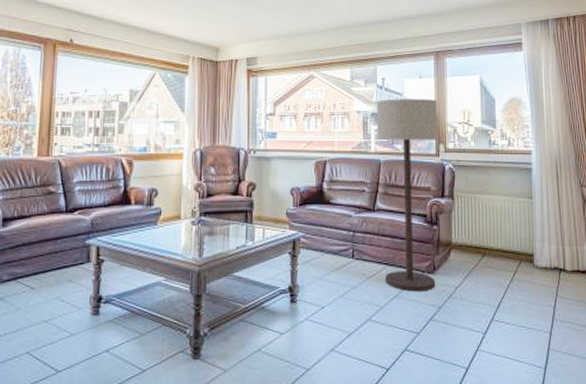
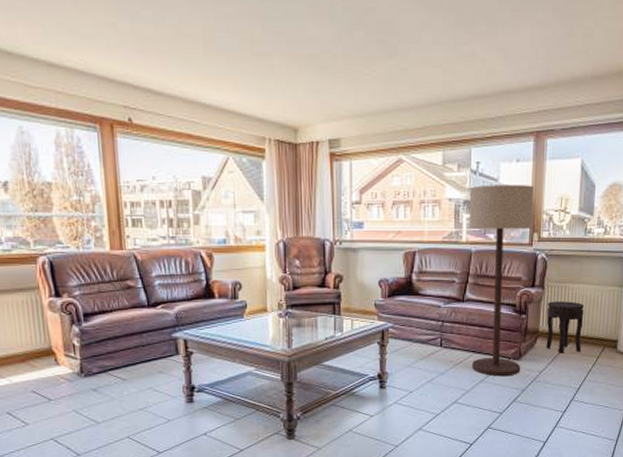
side table: none [458,212,497,268] -> present [546,301,585,354]

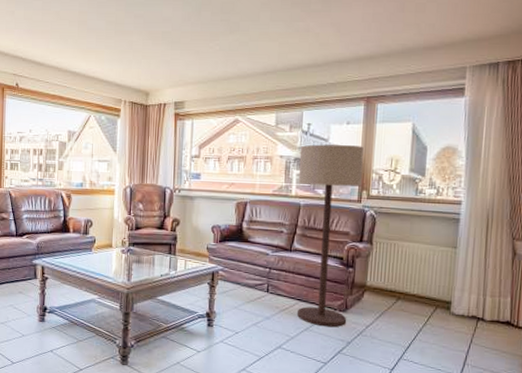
side table: present [546,301,585,354] -> none [374,257,415,310]

